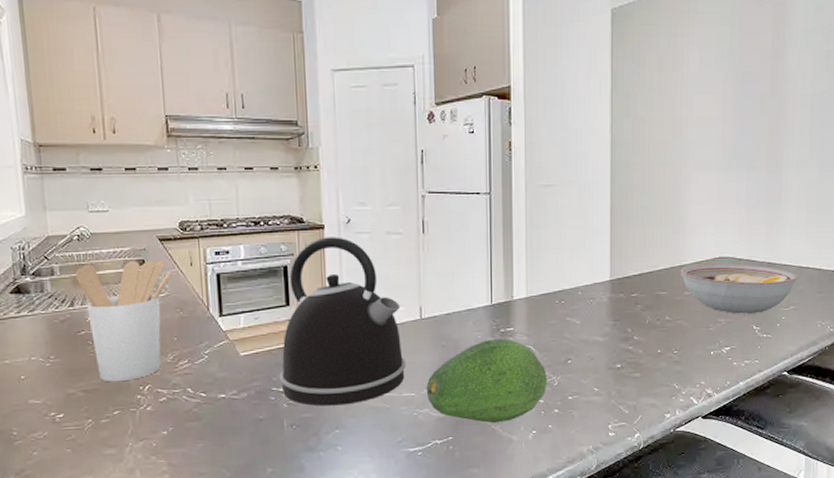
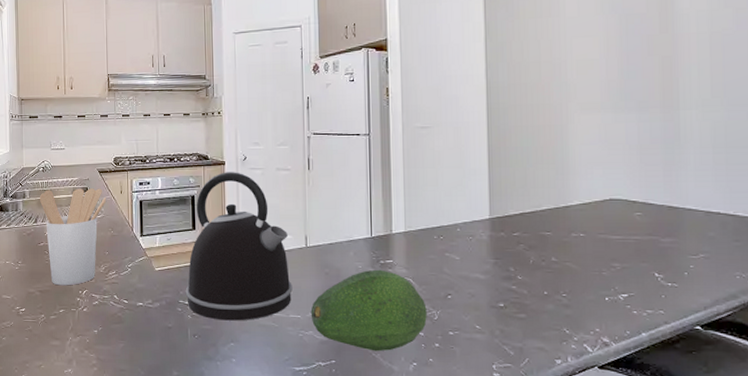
bowl: present [680,264,799,314] -> none [565,206,708,260]

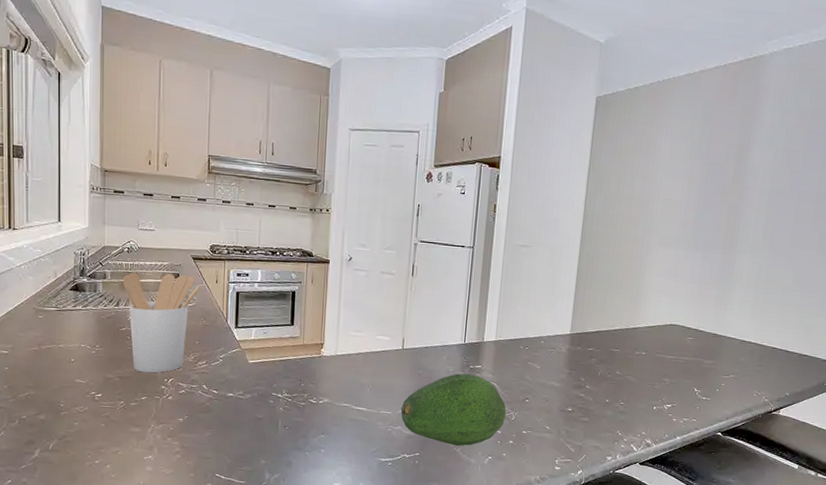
kettle: present [185,172,293,321] -> none [279,270,386,415]

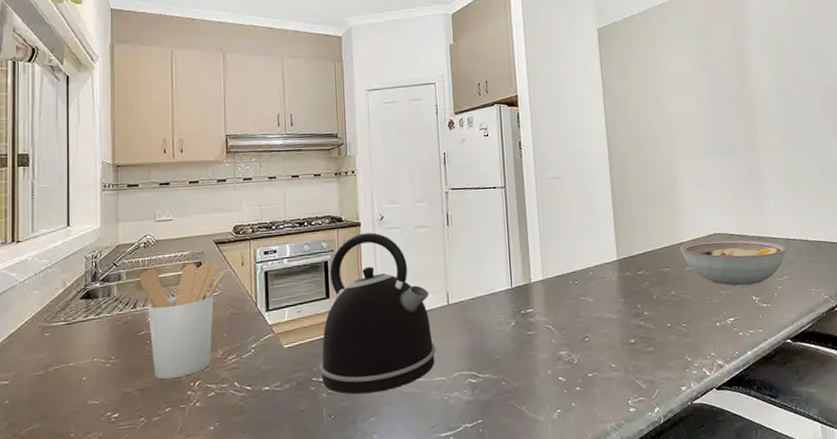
kettle: none [279,270,386,415] -> present [319,232,436,394]
fruit: present [400,373,506,446] -> none [455,319,568,404]
bowl: none [633,329,741,378] -> present [679,239,788,286]

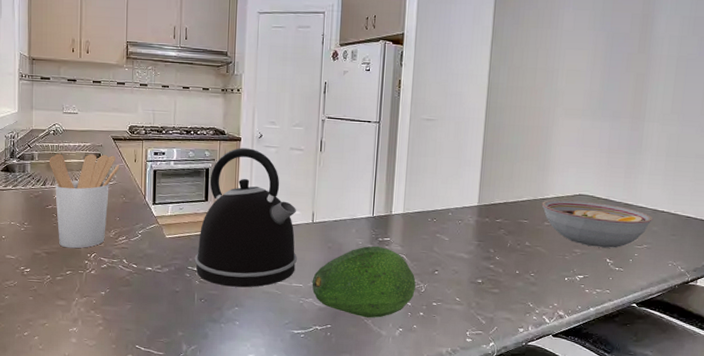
fruit: none [455,319,568,404] -> present [312,246,416,318]

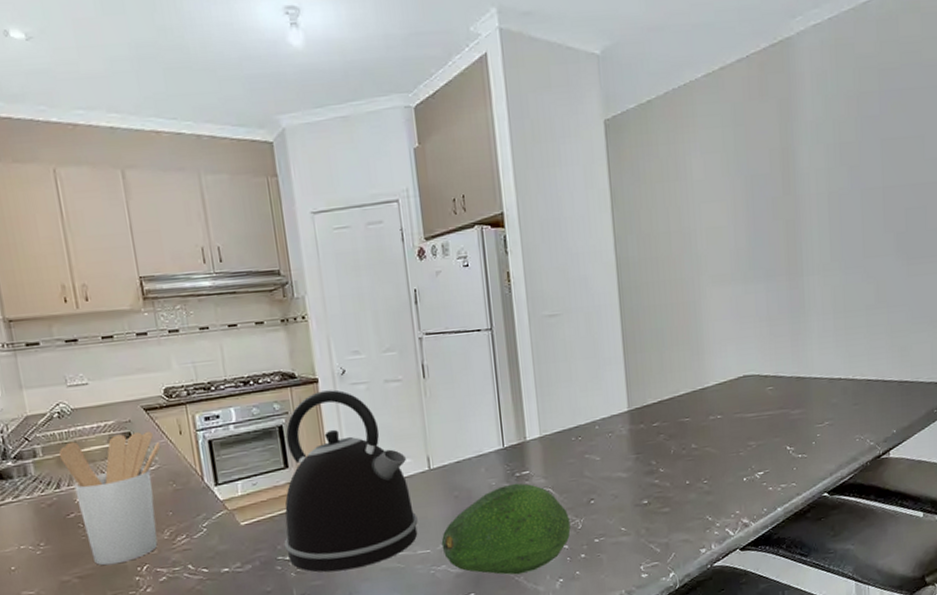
bowl: present [541,199,654,248] -> none [702,381,831,435]

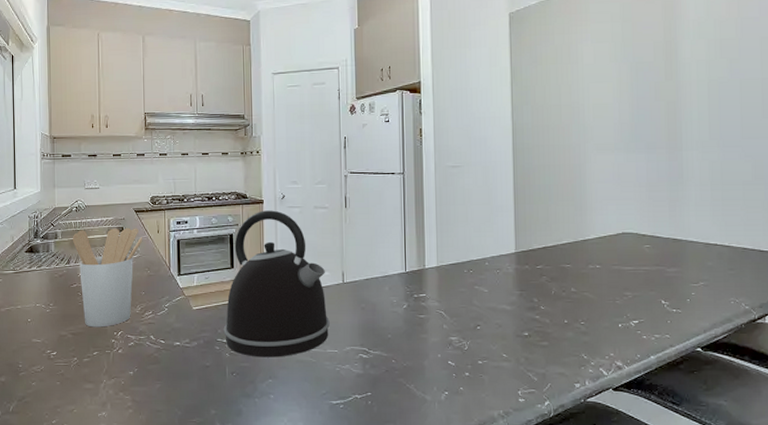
fruit: present [441,483,571,575] -> none [347,303,458,382]

